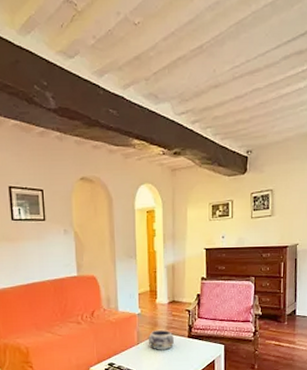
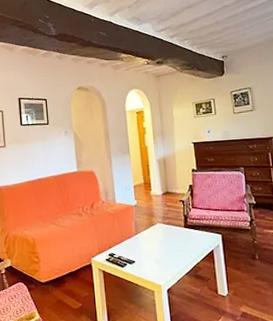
decorative bowl: present [149,329,174,350] -> none [146,220,171,240]

